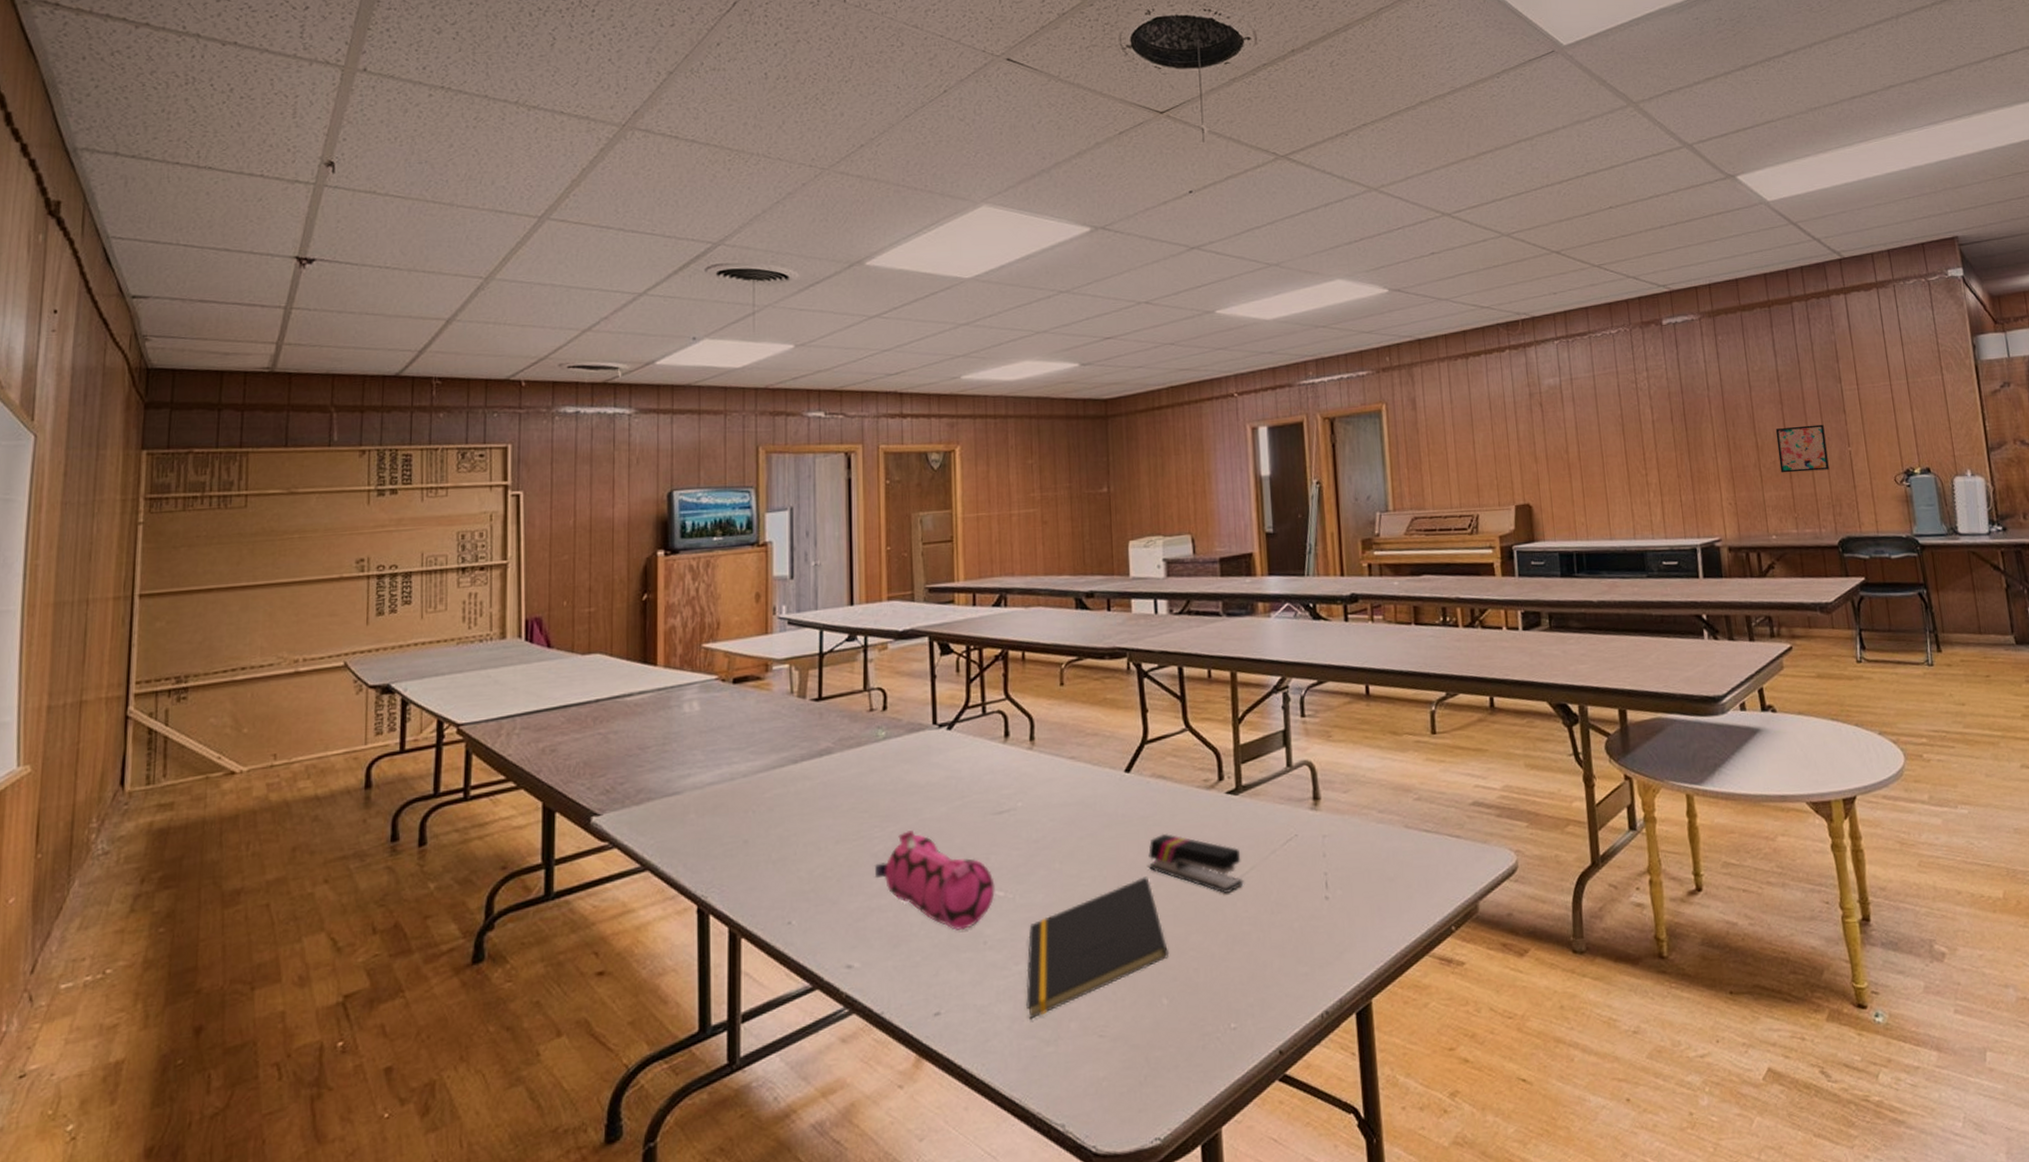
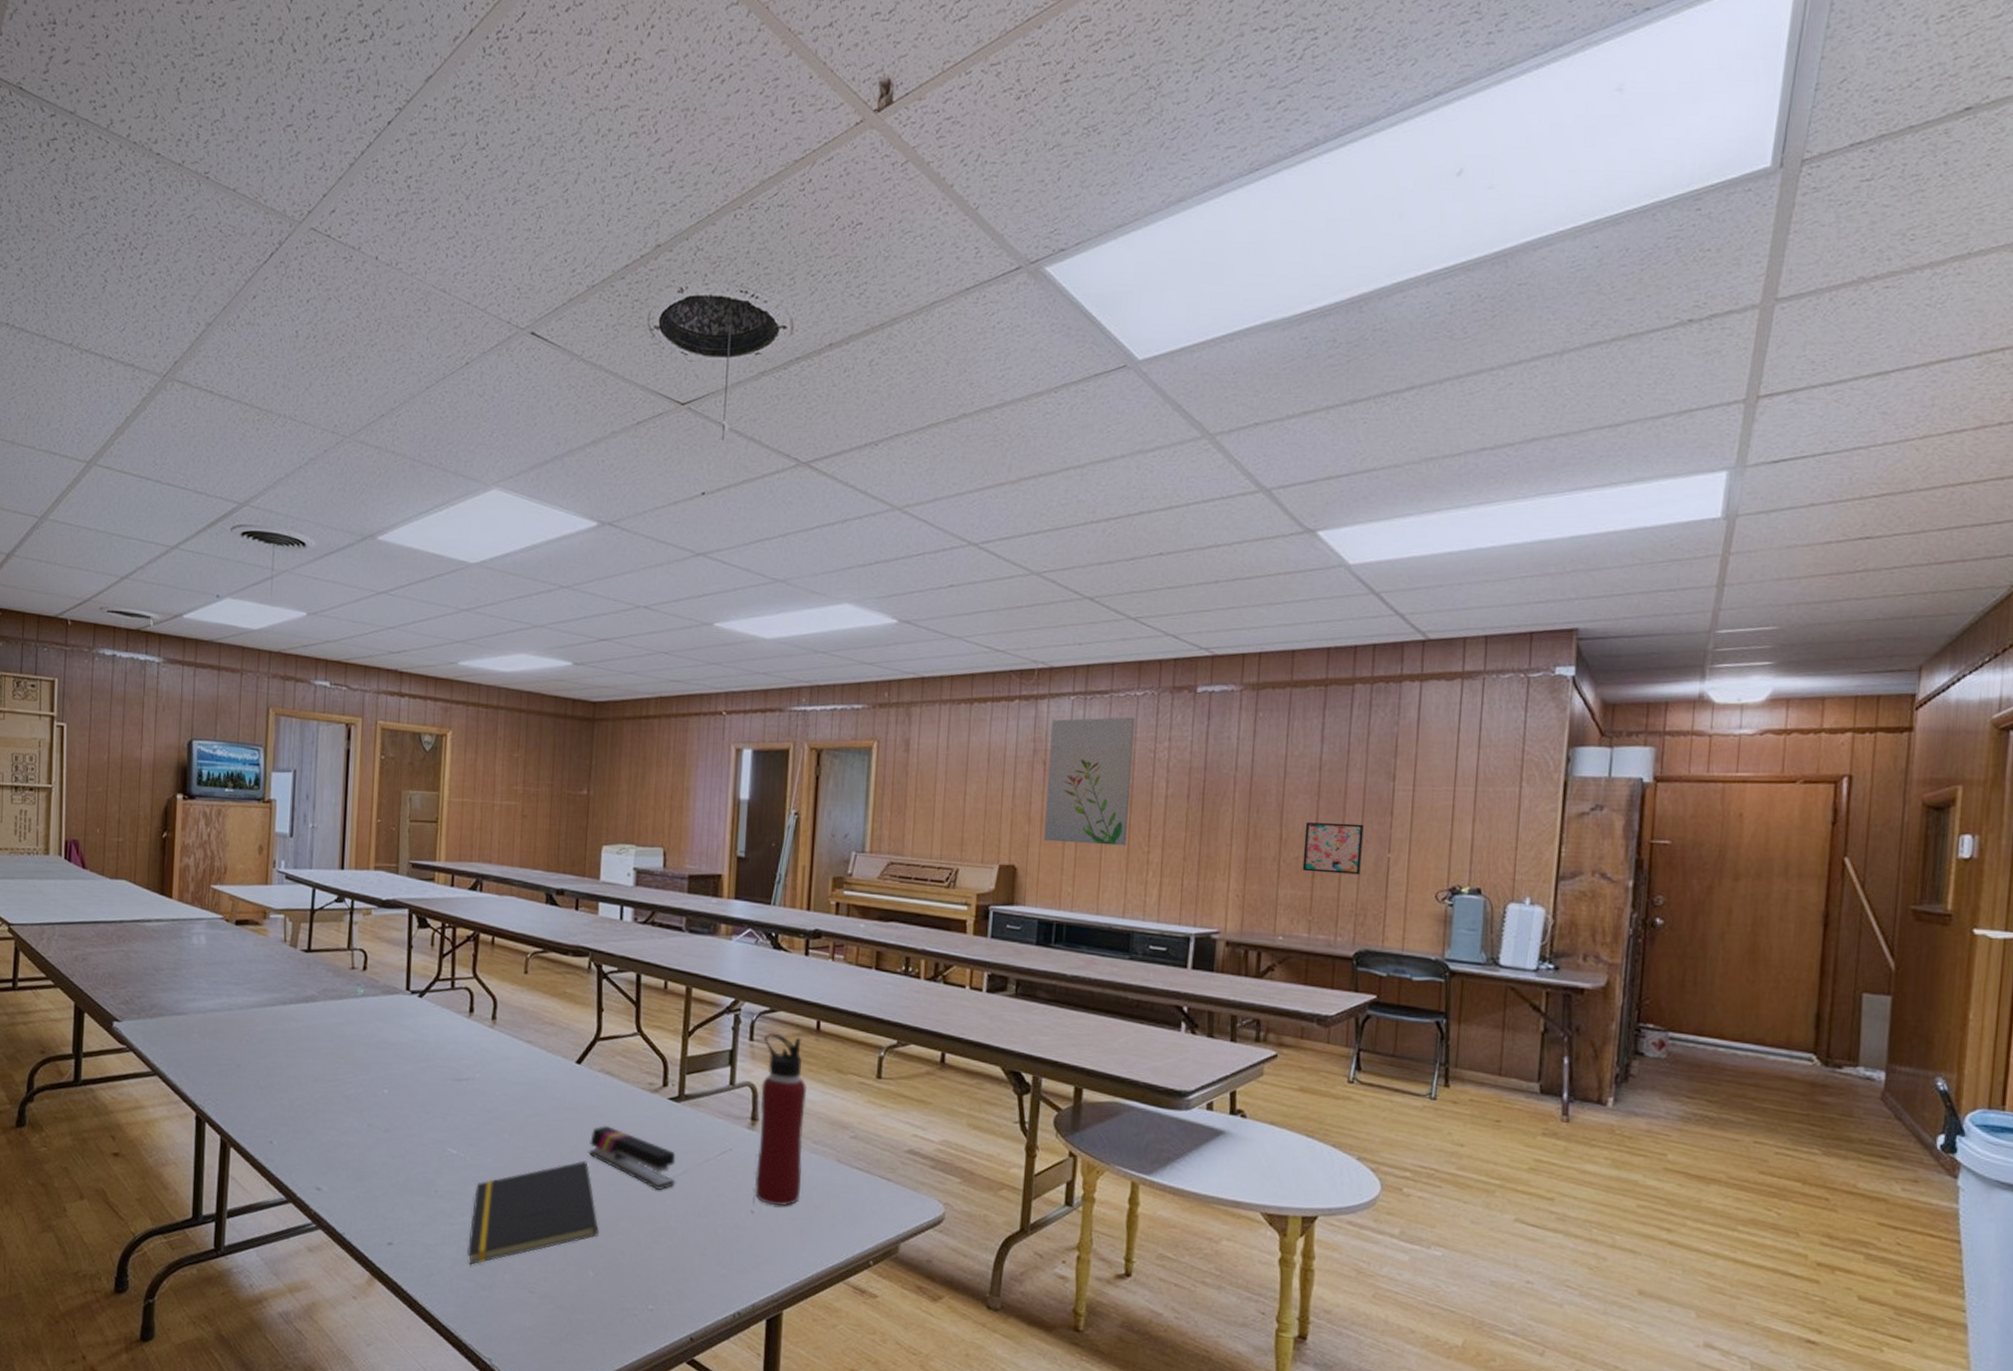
pencil case: present [874,830,995,931] -> none [345,1081,449,1177]
water bottle: none [1315,705,1373,886] -> present [755,1033,808,1206]
wall art: none [1541,353,1626,477] -> present [1044,717,1136,846]

